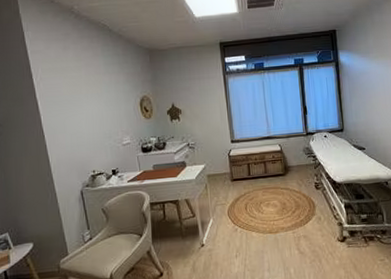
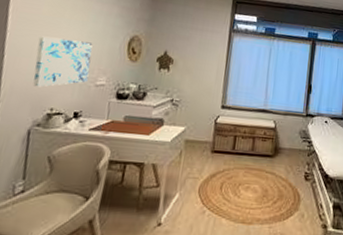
wall art: none [67,110,115,156] -> present [33,36,93,87]

